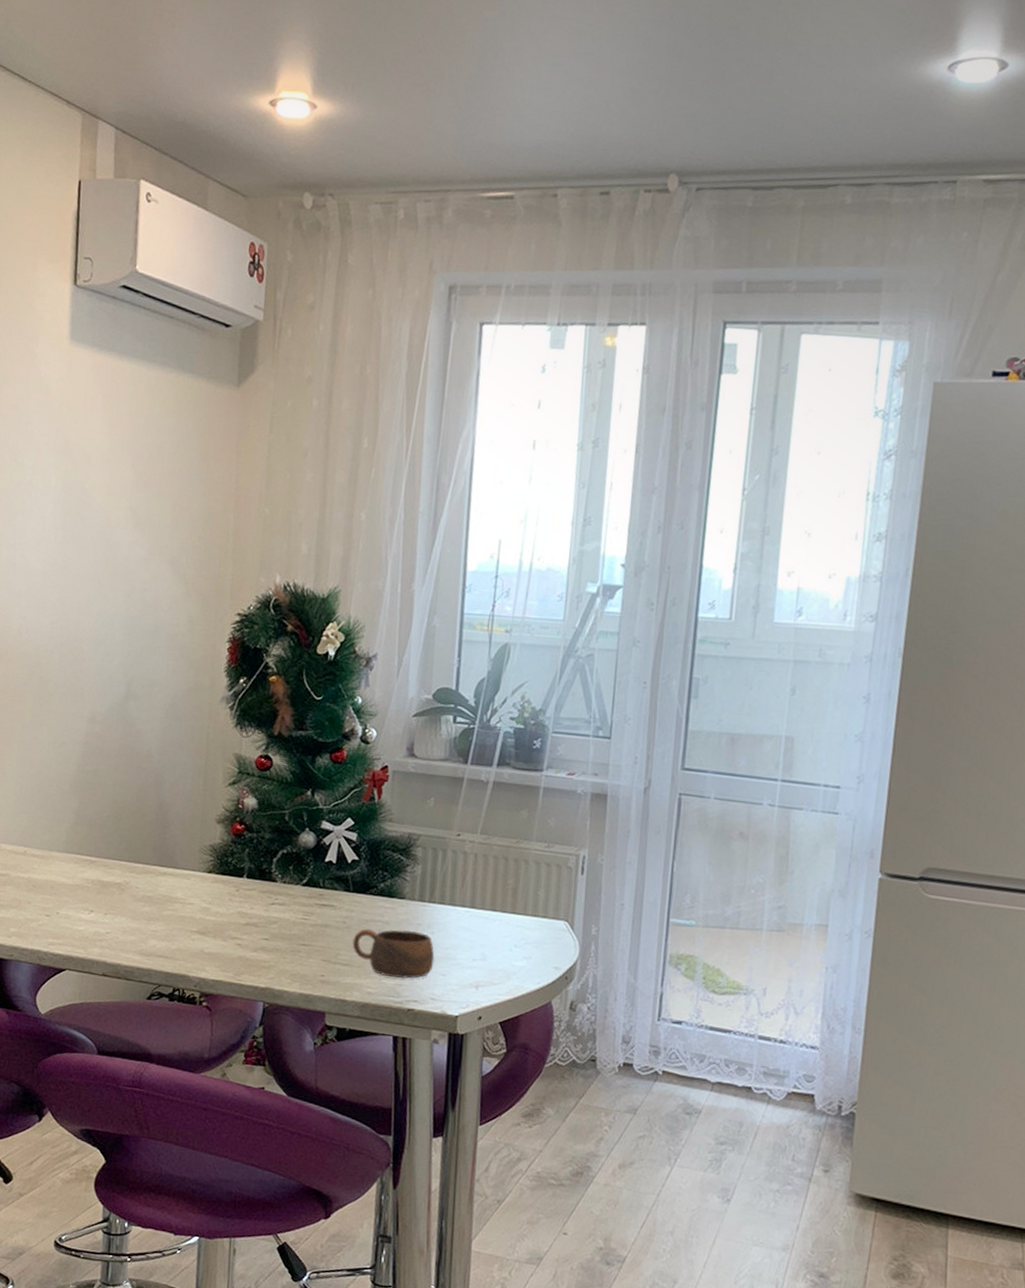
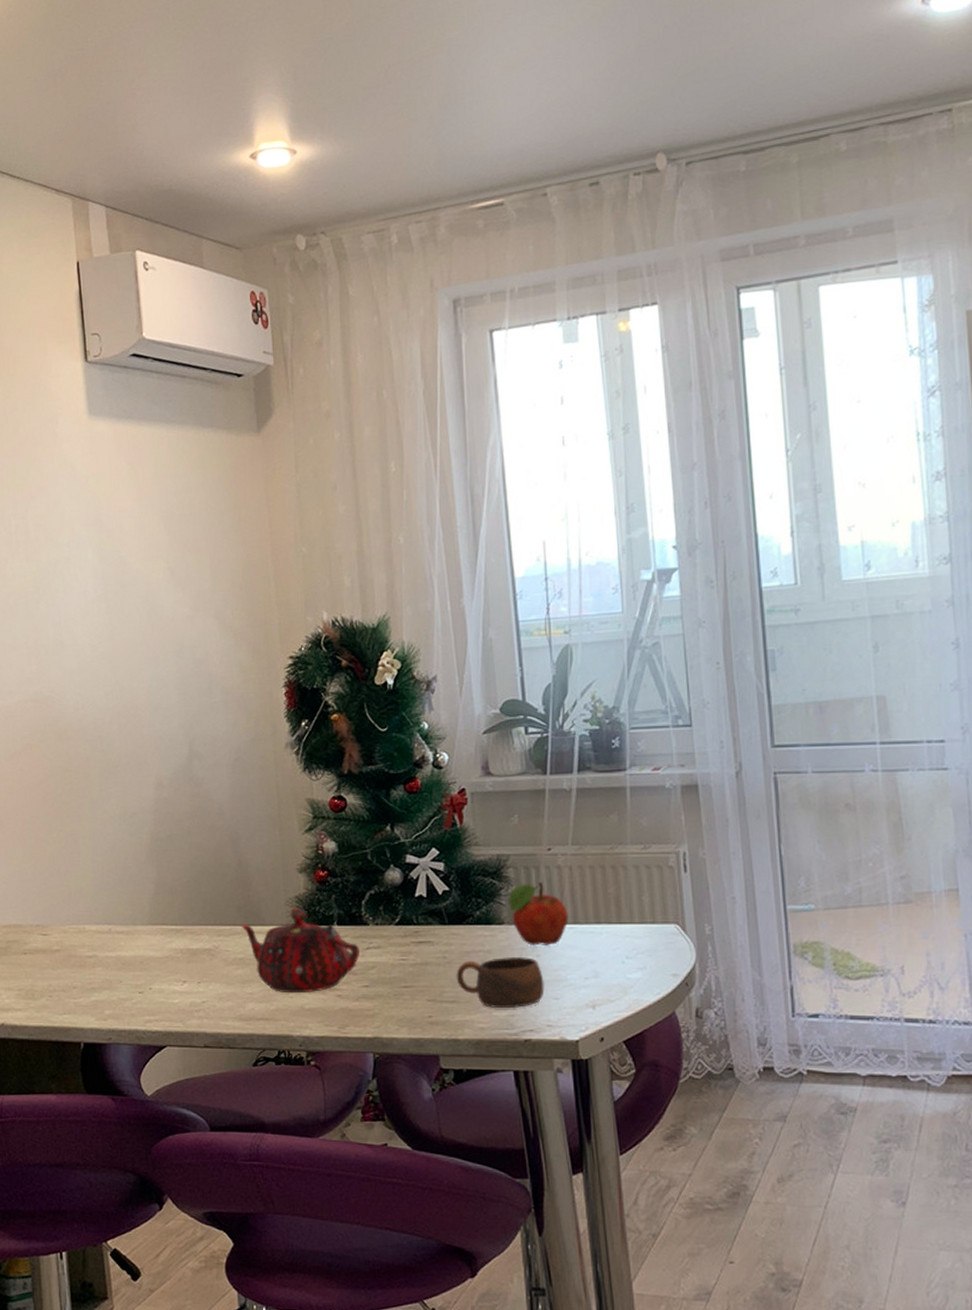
teapot: none [153,855,265,938] -> present [240,907,360,994]
fruit: none [412,864,467,925] -> present [508,882,569,947]

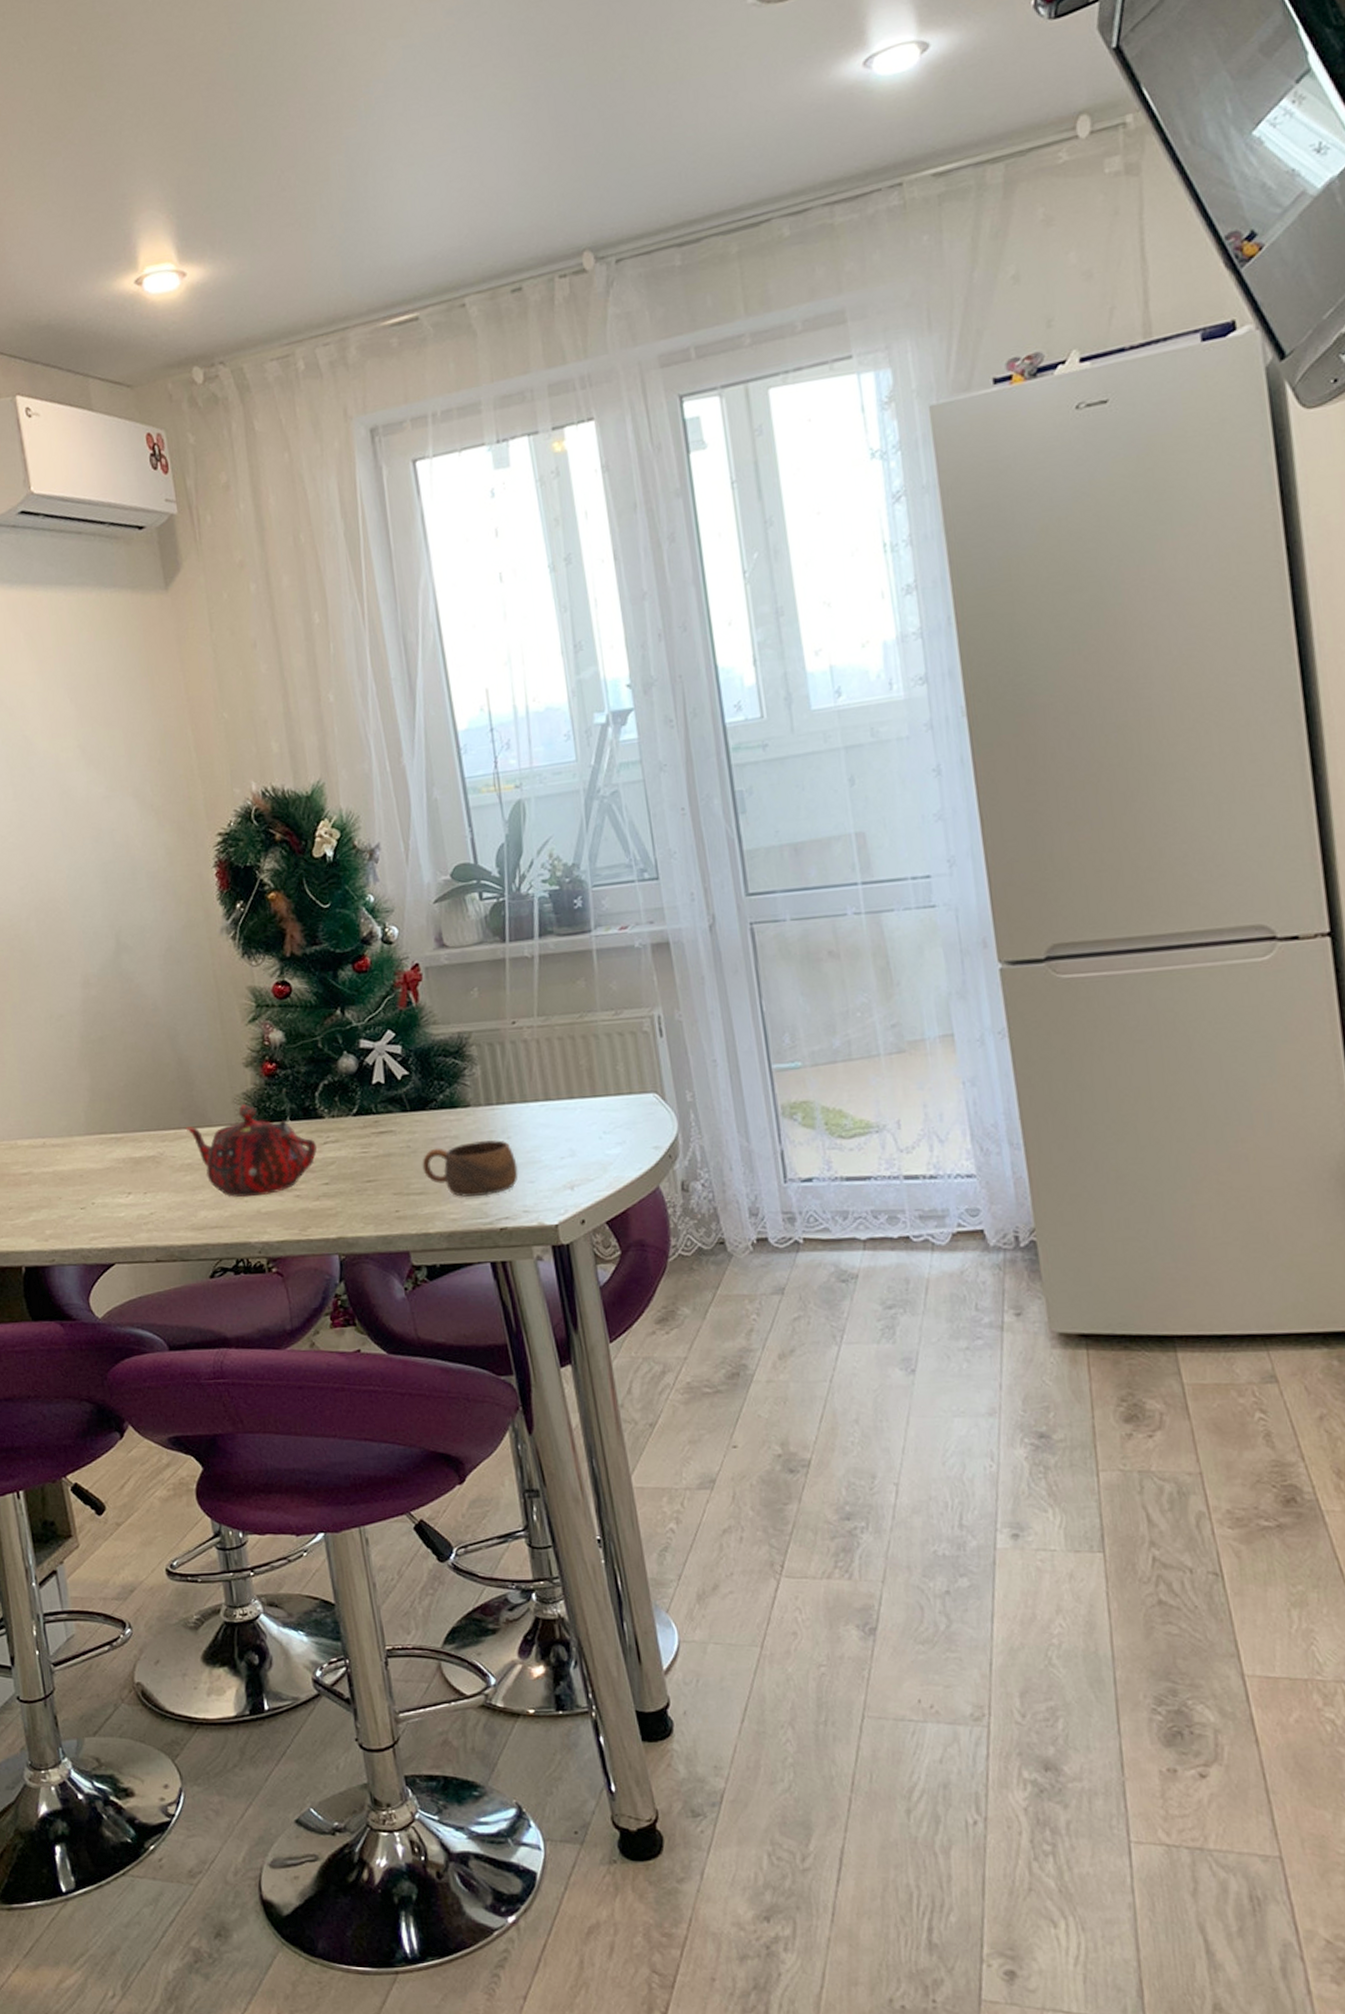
fruit: present [508,882,569,947] -> none [473,1058,539,1128]

